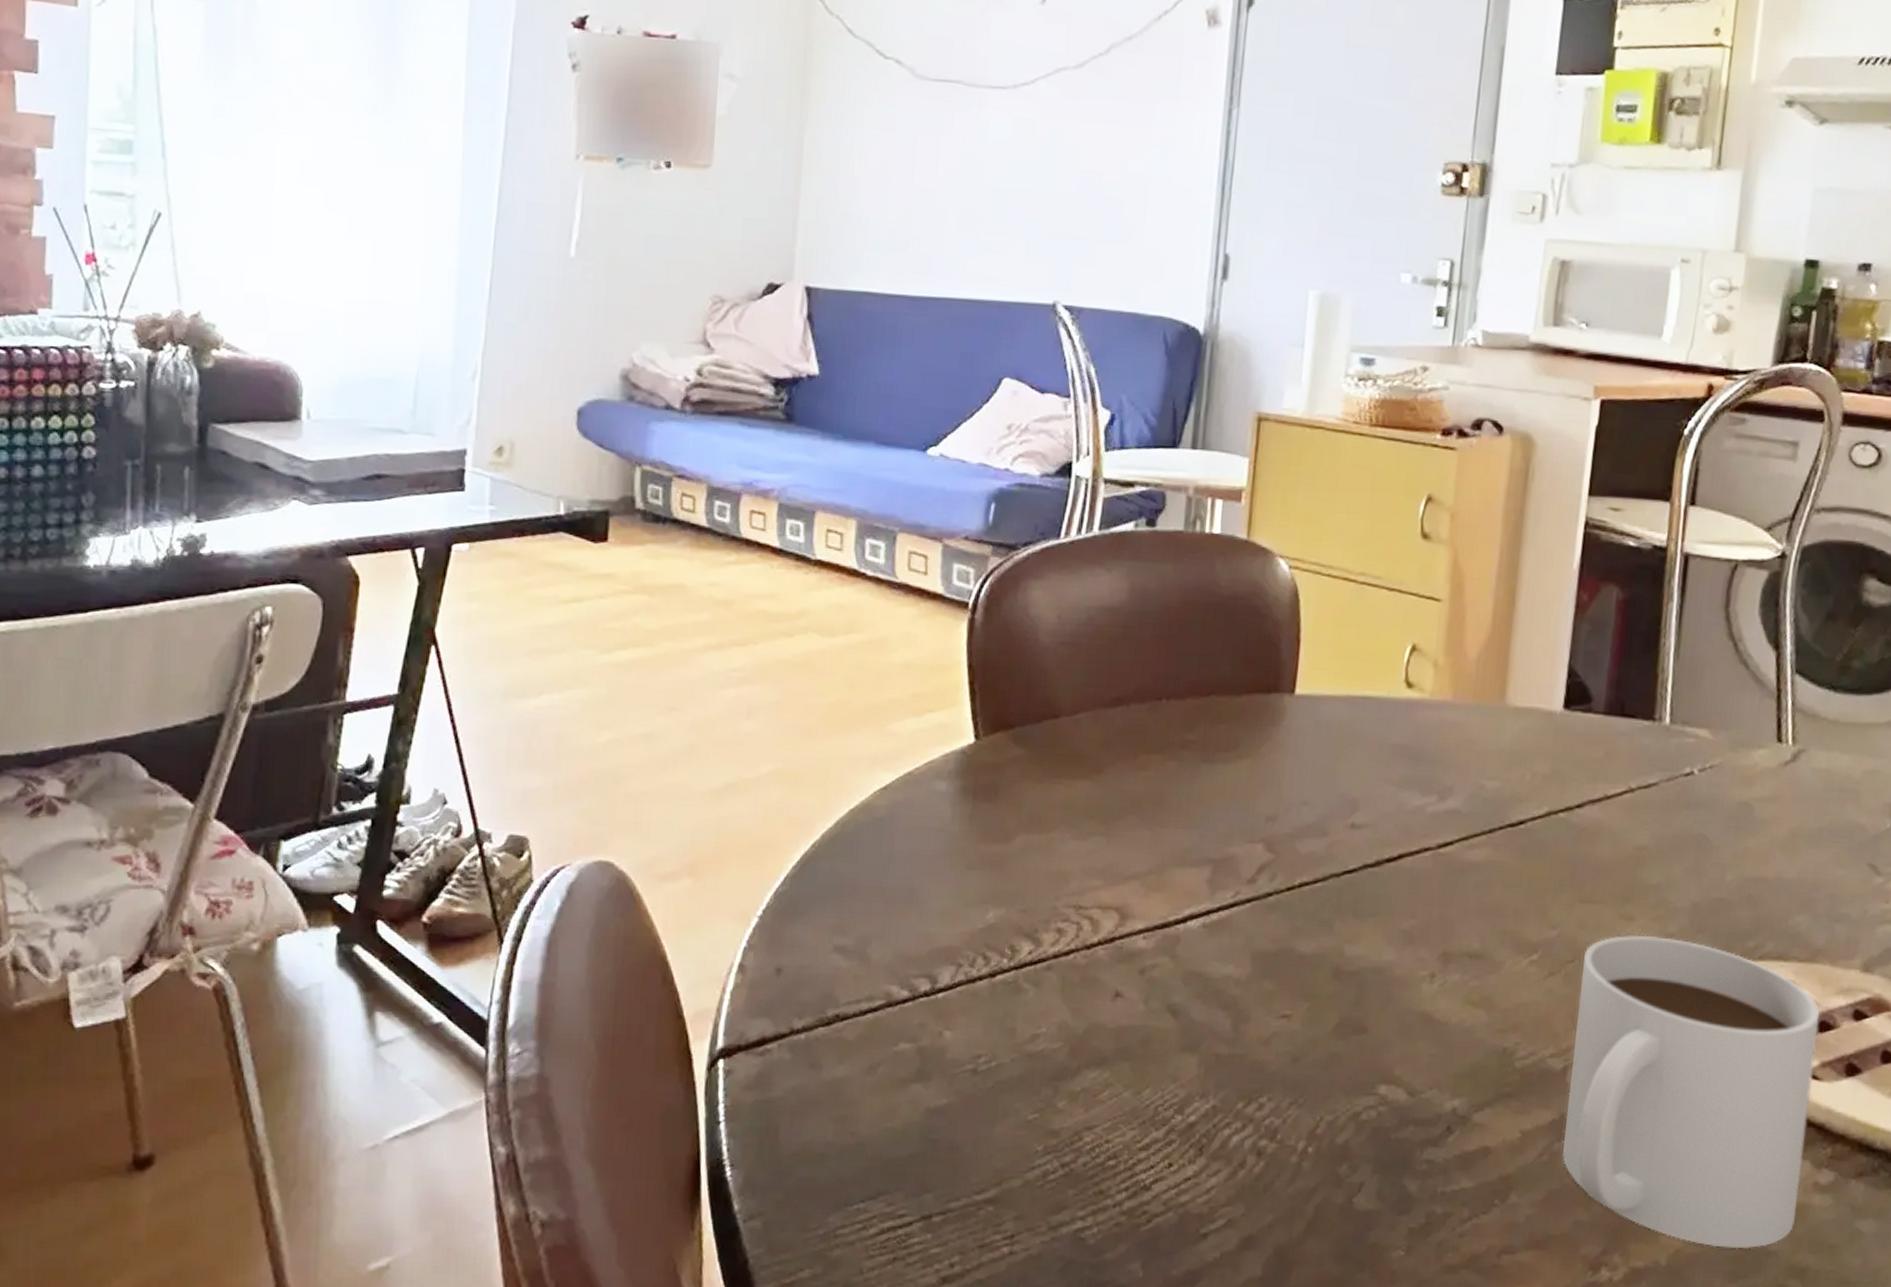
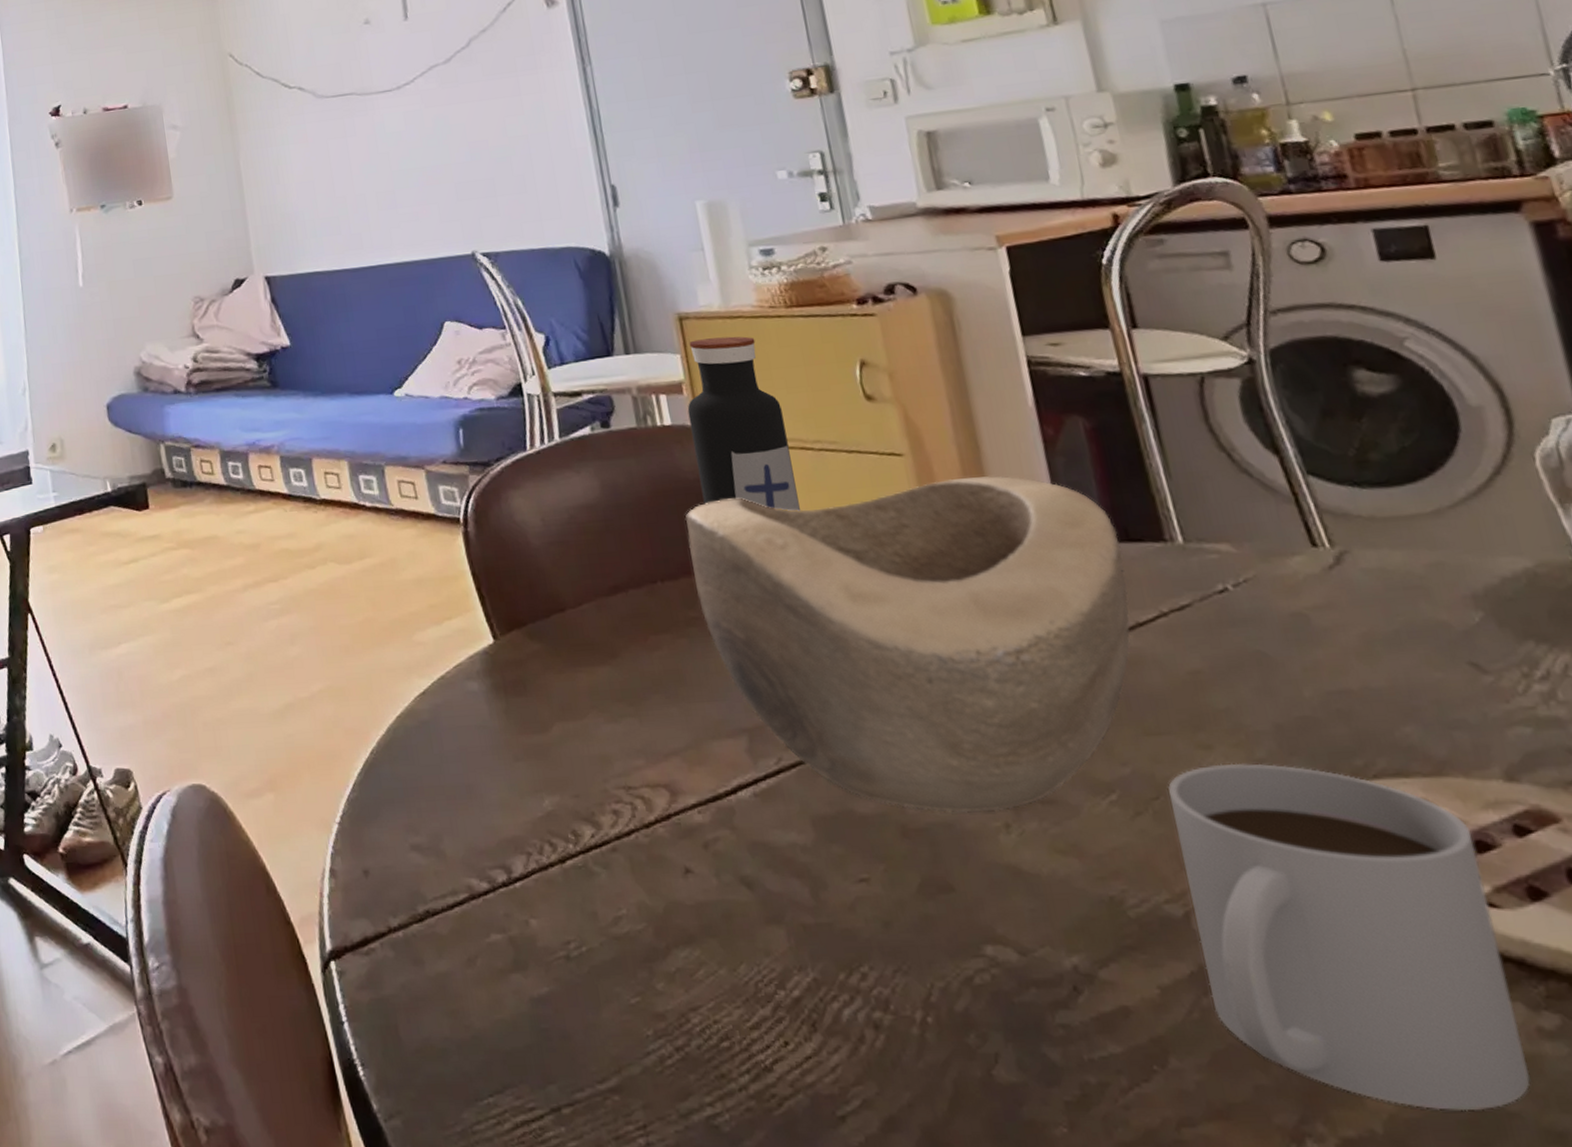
decorative bowl: none [1200,621,1615,961] -> present [685,476,1131,813]
water bottle: none [1231,445,1337,644] -> present [687,336,800,512]

